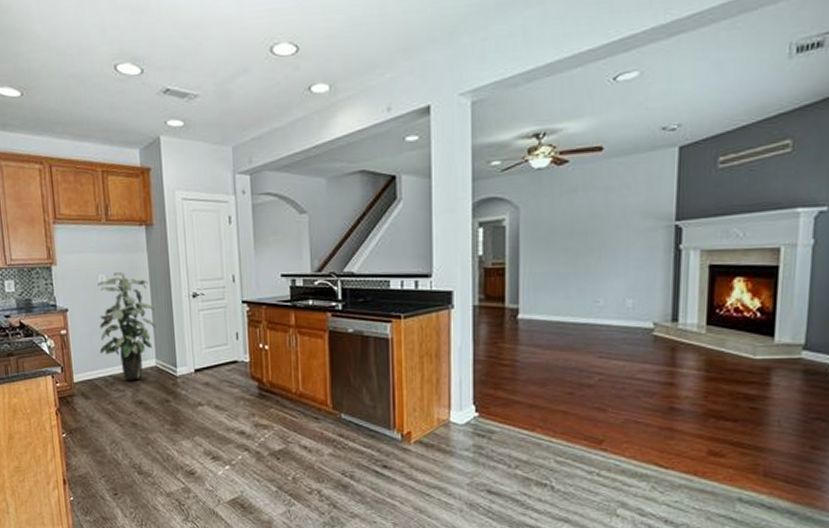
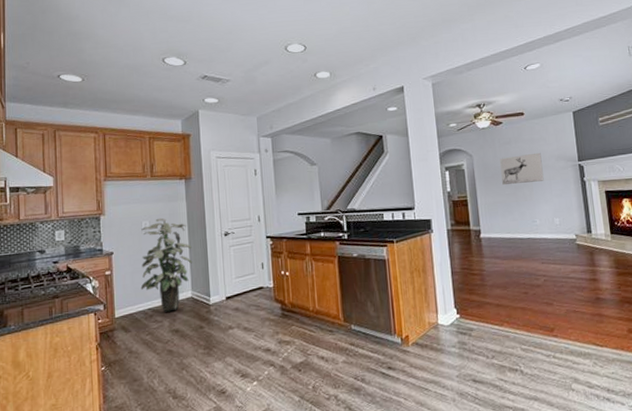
wall art: none [557,206,620,251] -> present [500,152,544,186]

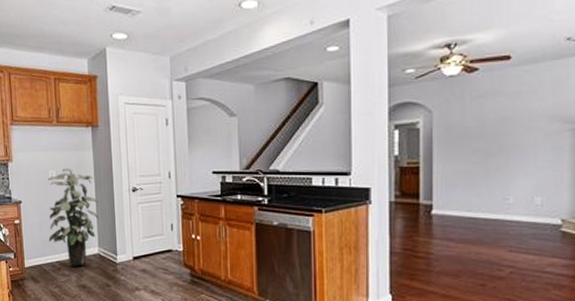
wall art: present [500,152,544,186] -> none [469,110,528,151]

